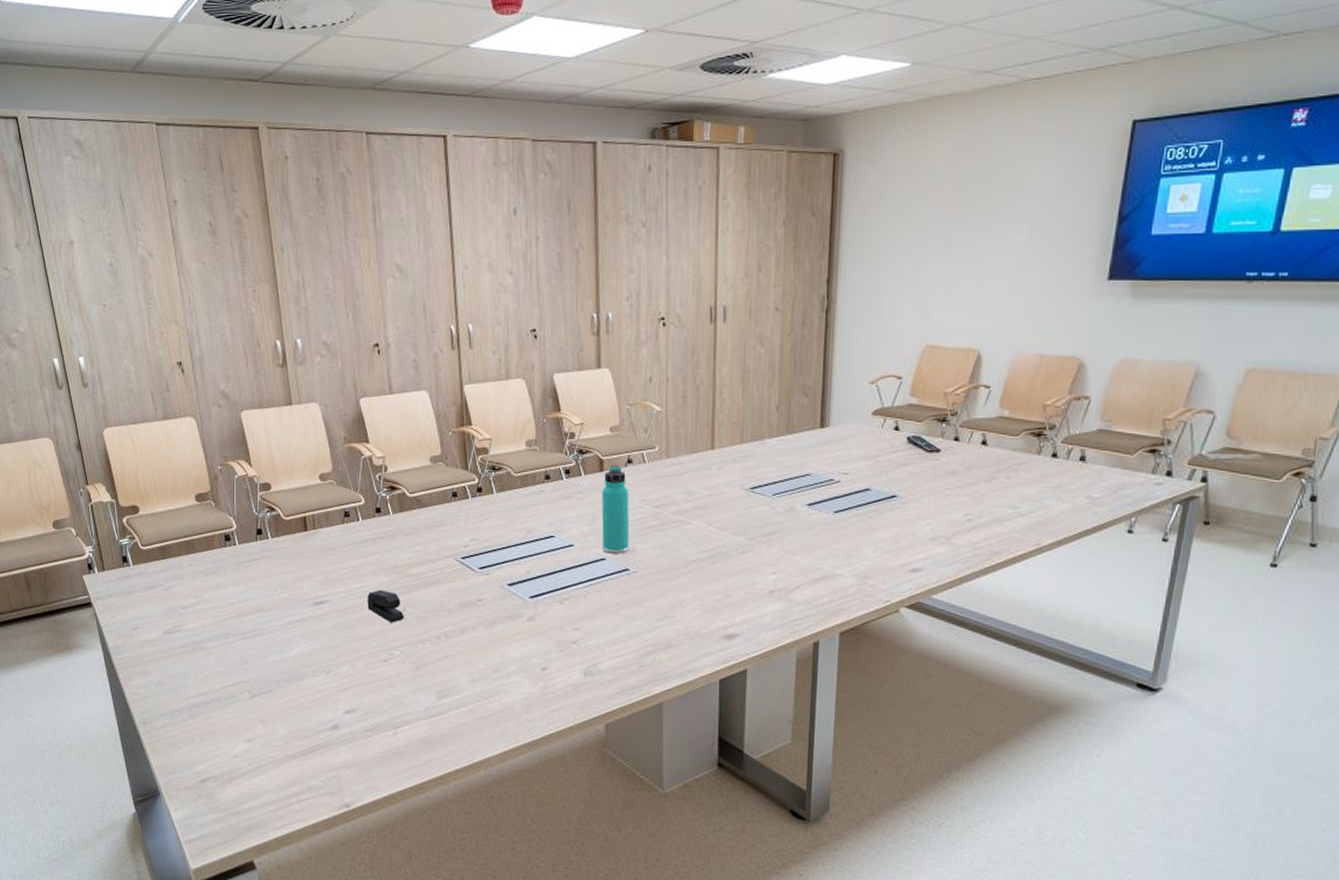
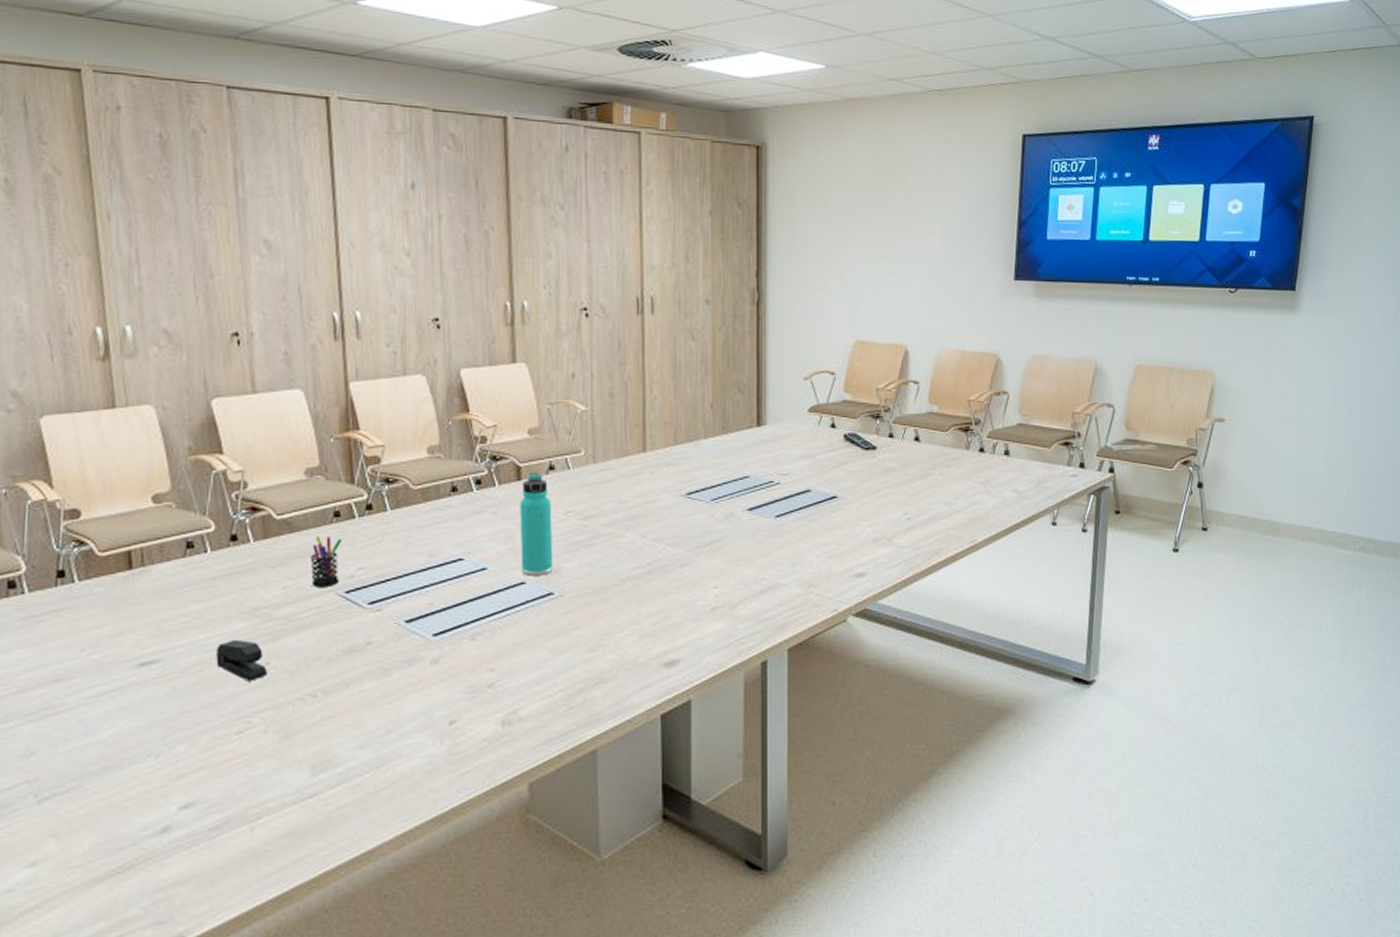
pen holder: none [434,511,458,553] -> present [310,535,342,587]

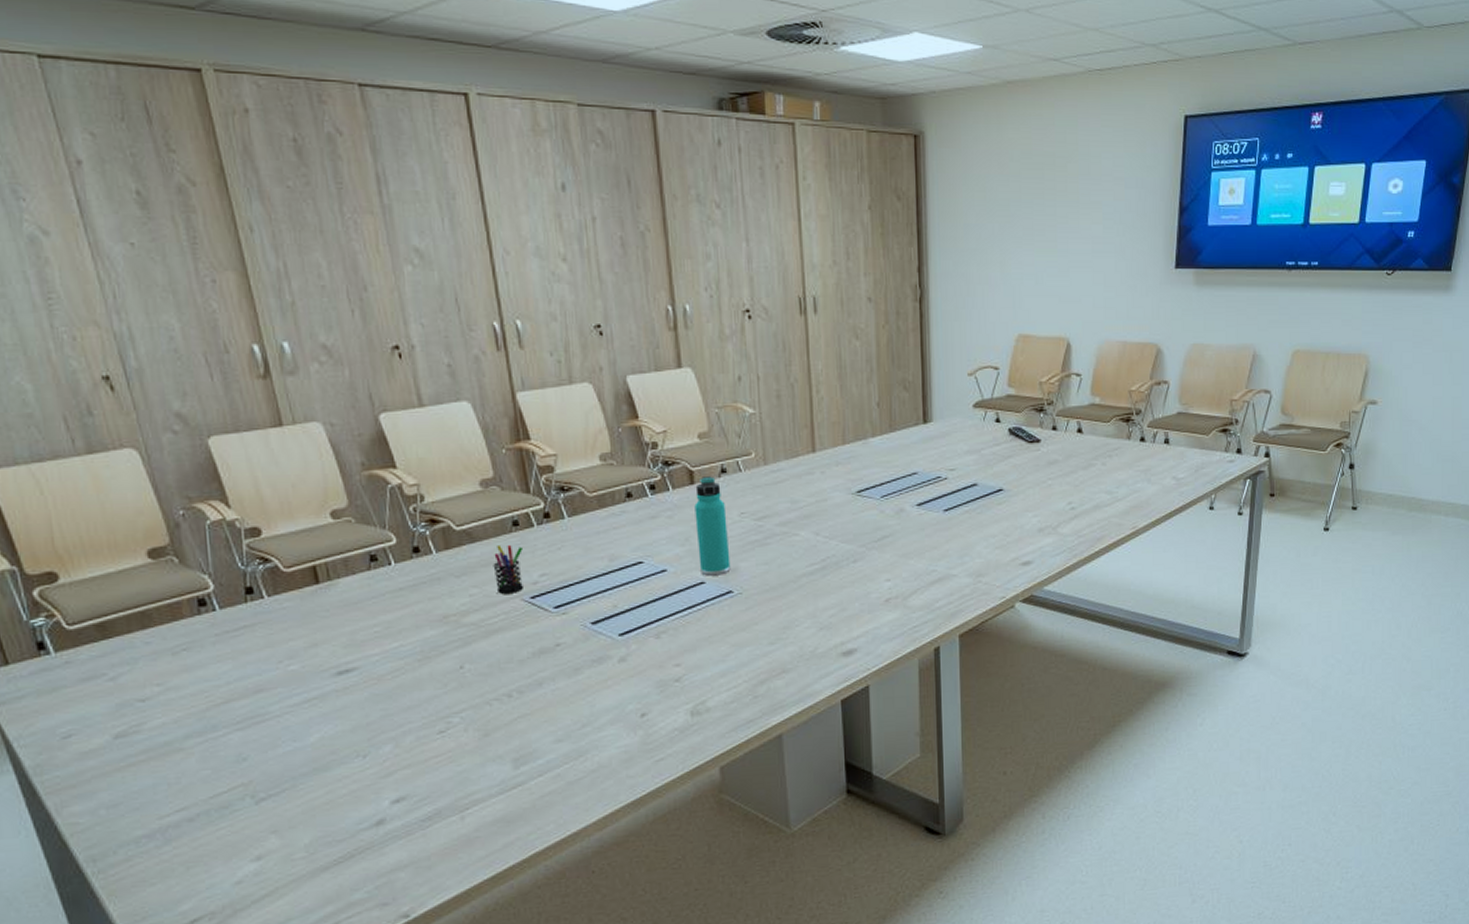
stapler: present [216,639,267,681] -> none [410,646,462,685]

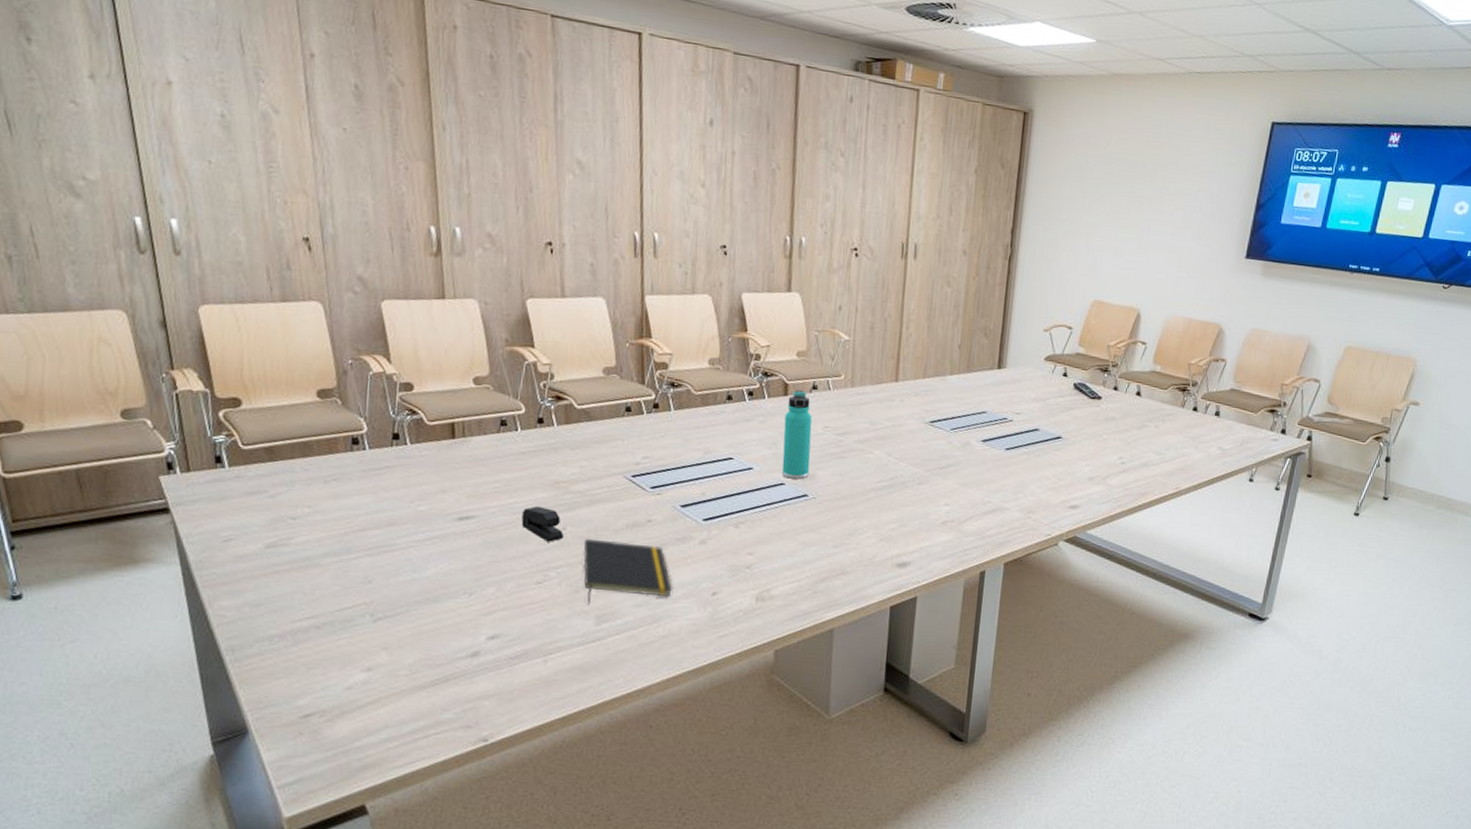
stapler: none [410,646,462,685] -> present [521,505,564,542]
notepad: none [486,672,595,749] -> present [583,538,672,605]
pen holder: present [493,544,523,594] -> none [603,426,631,470]

